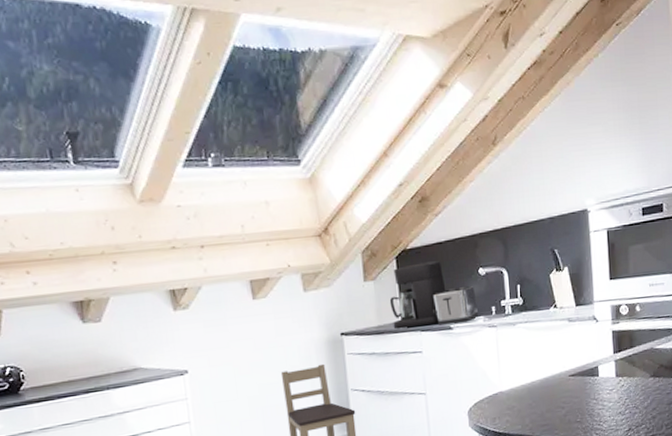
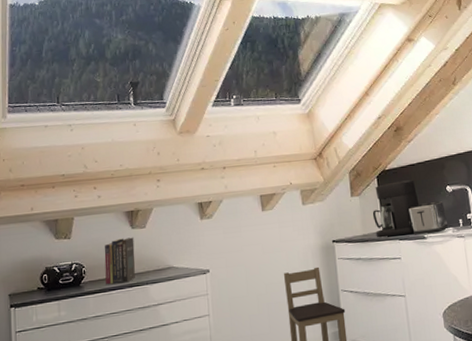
books: none [47,333,92,392] -> present [104,237,135,285]

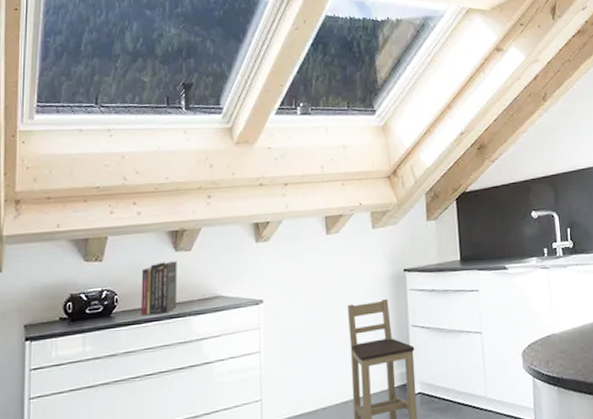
coffee maker: present [372,180,420,238] -> none [449,203,502,268]
toaster: present [408,201,448,235] -> none [489,228,531,265]

